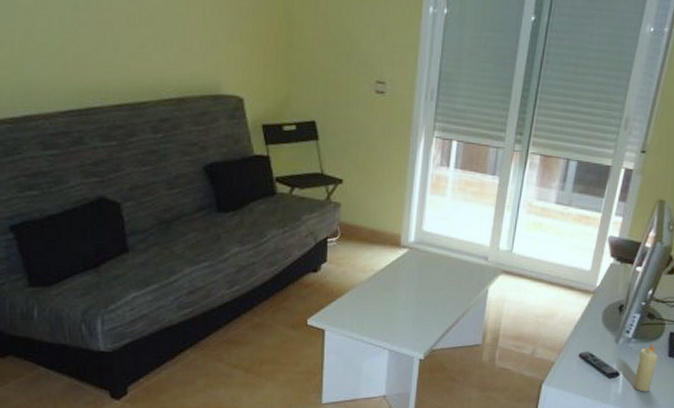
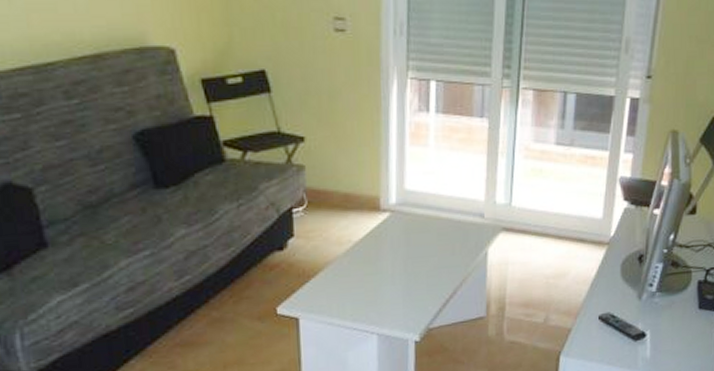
candle: present [633,344,658,392] -> none [662,296,687,353]

